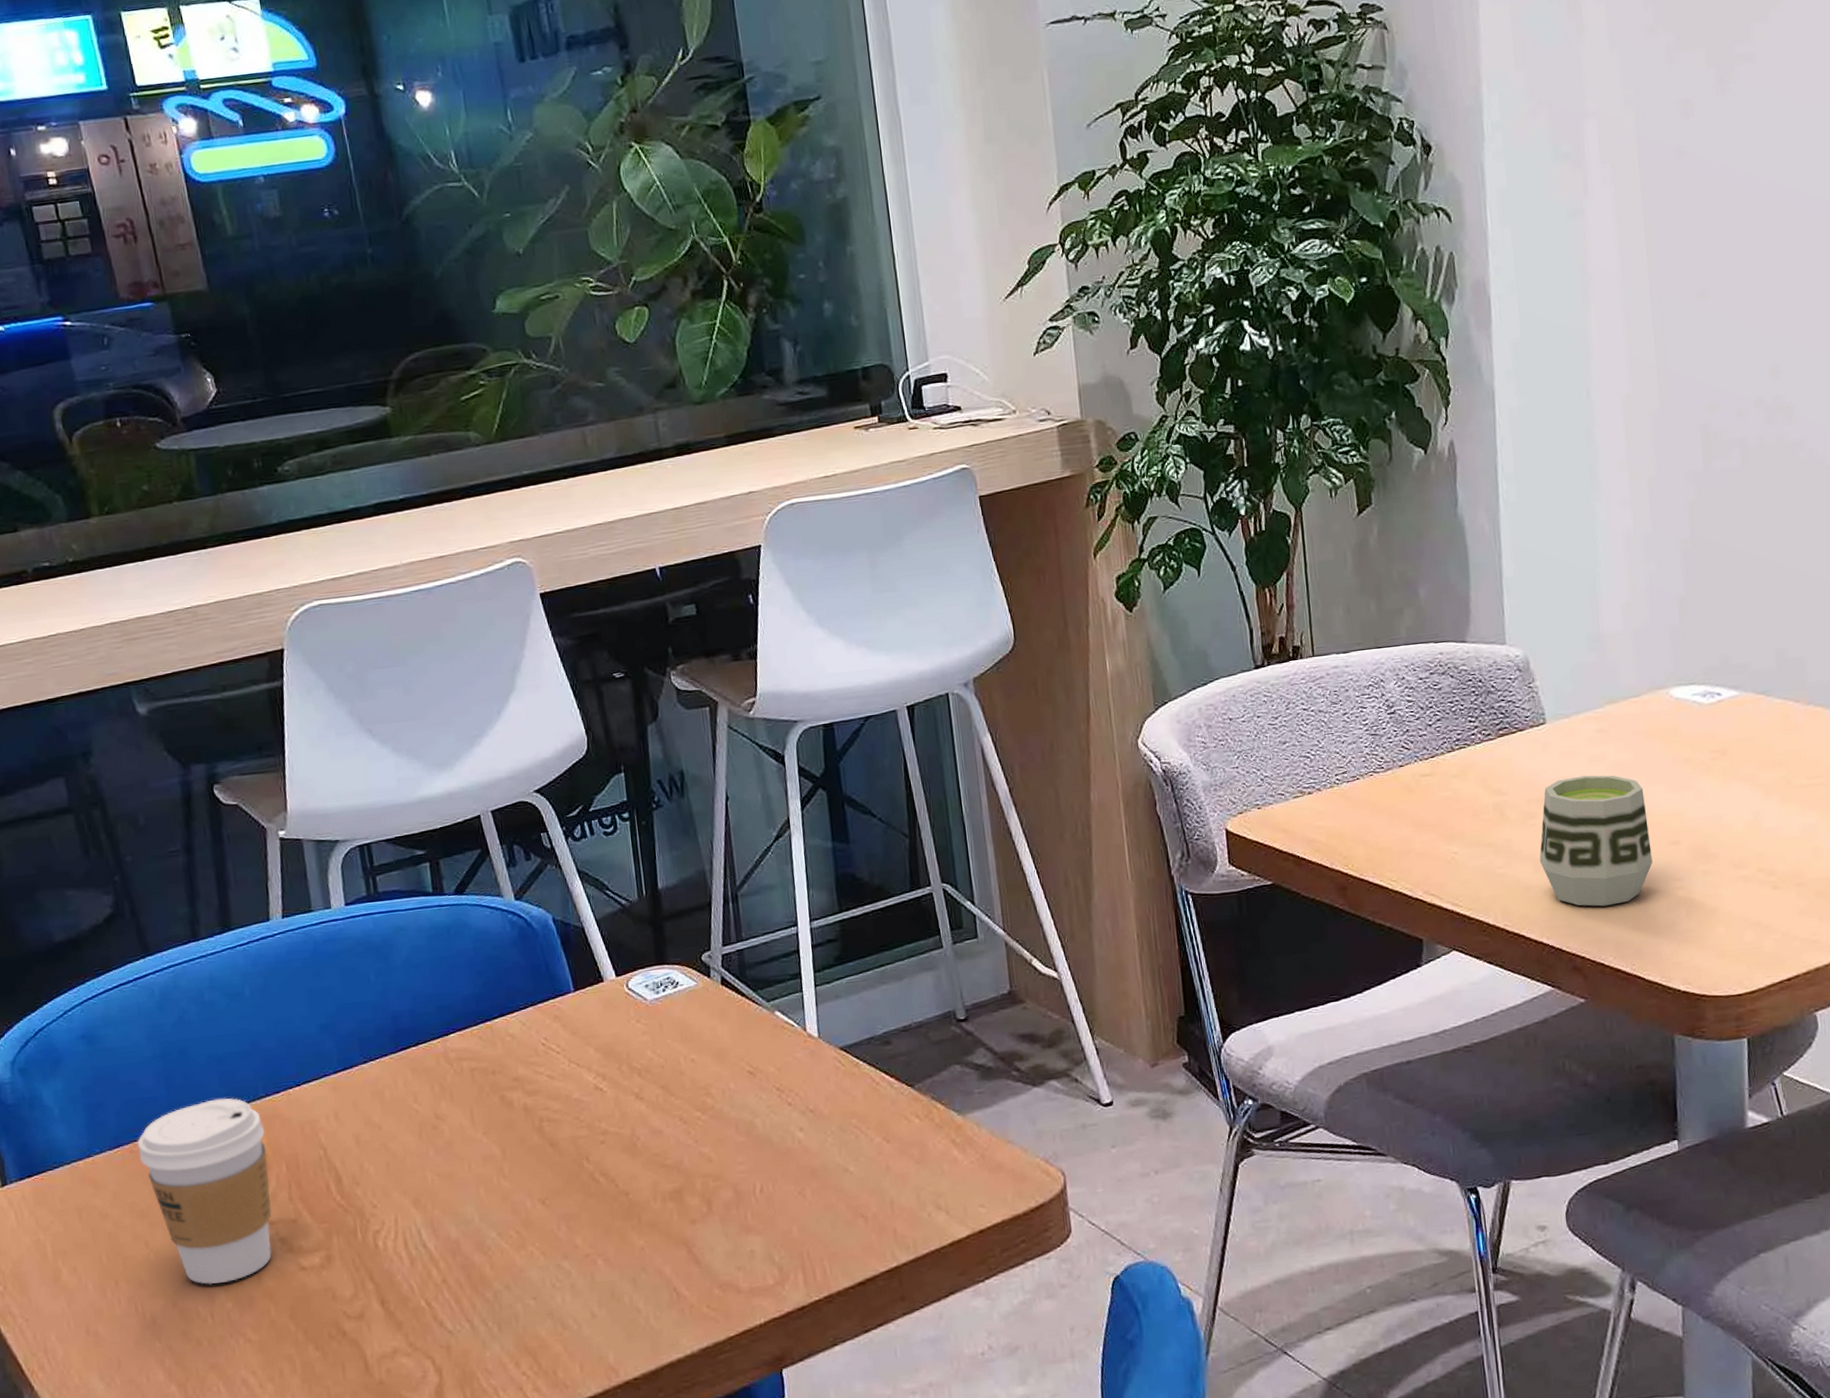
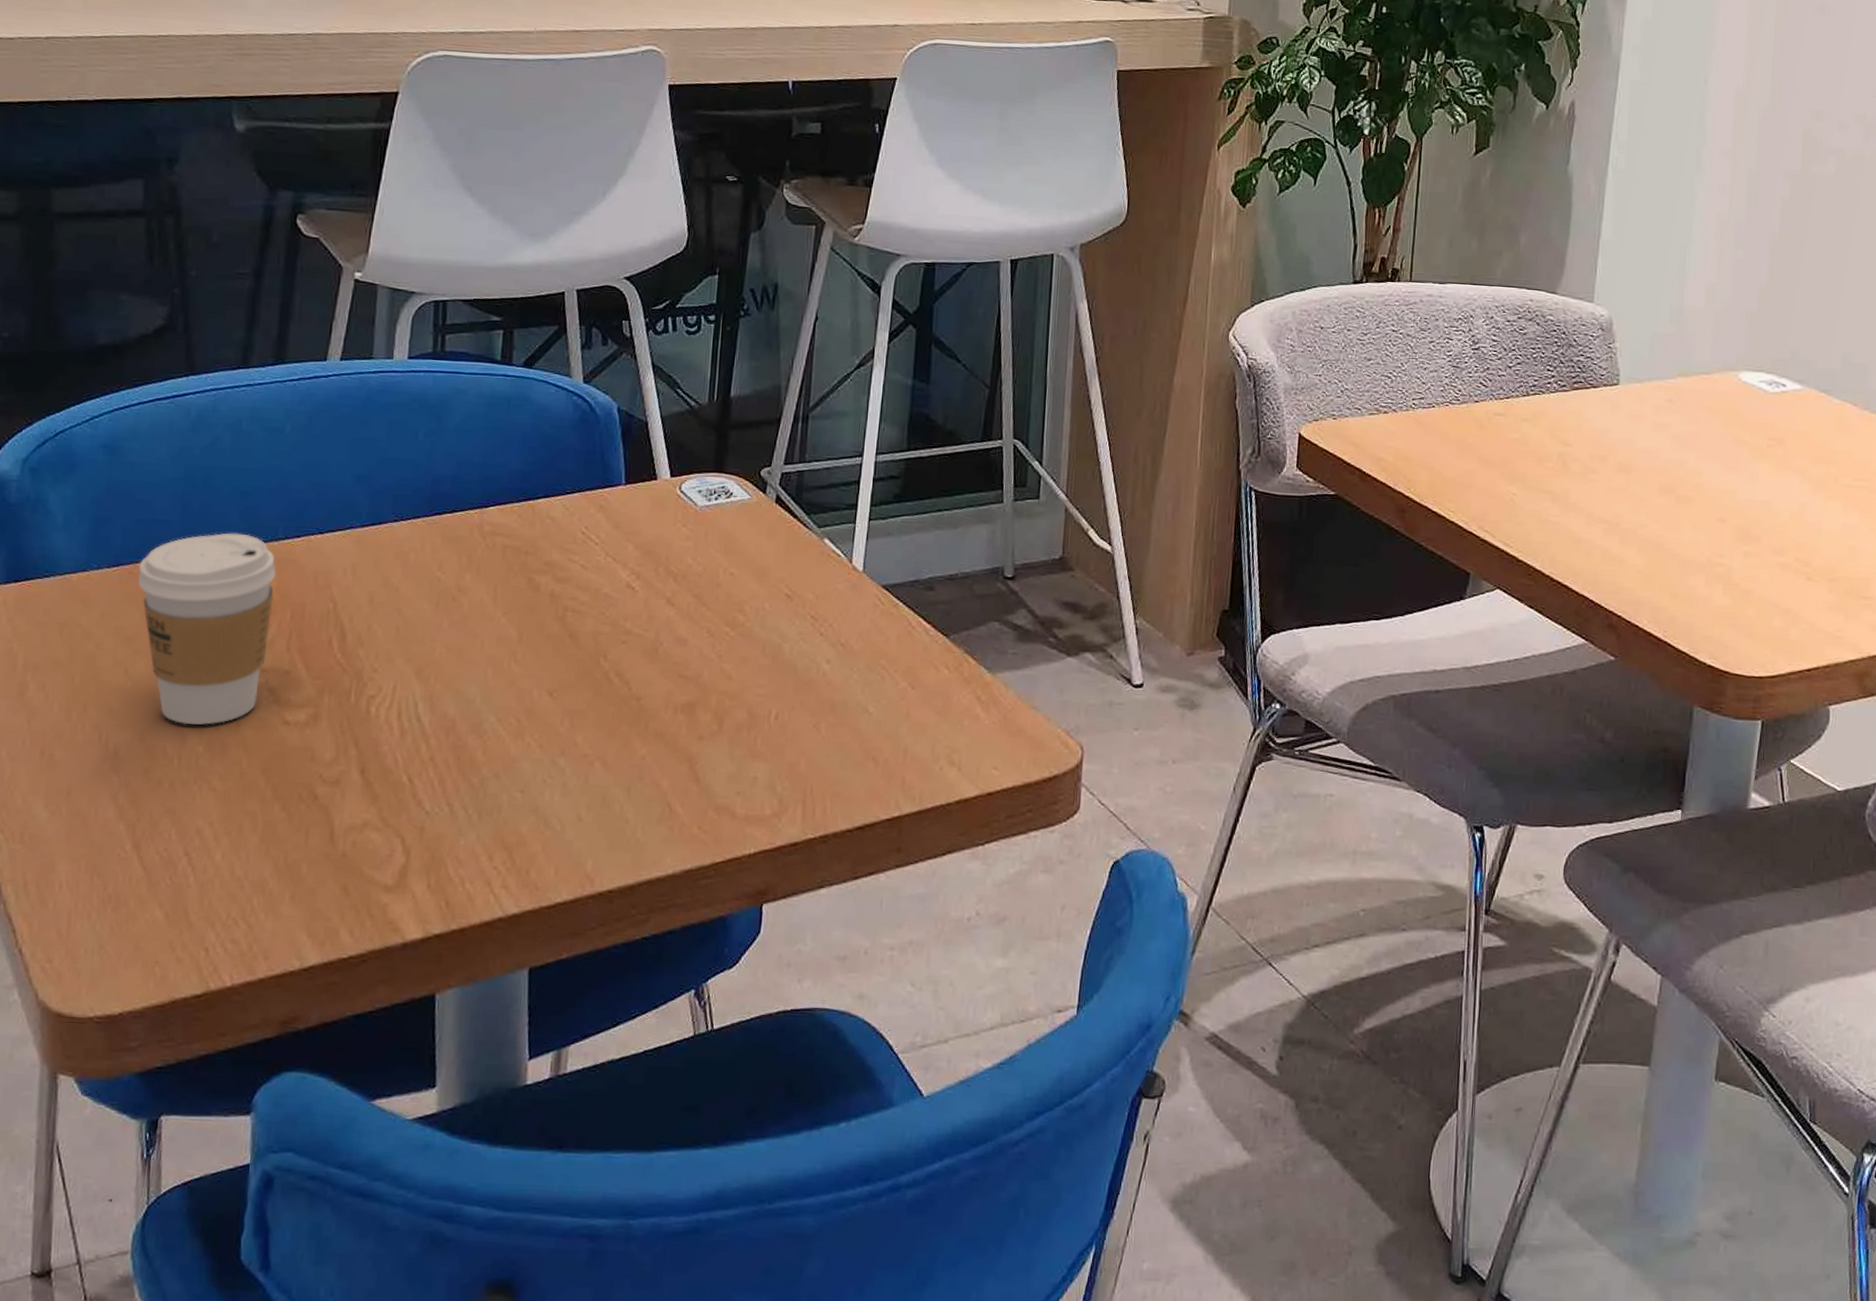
cup: present [1539,775,1653,907] -> none [1592,440,1701,570]

